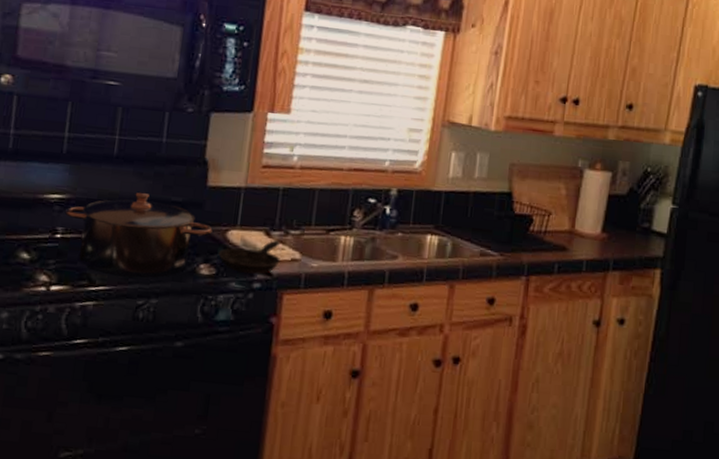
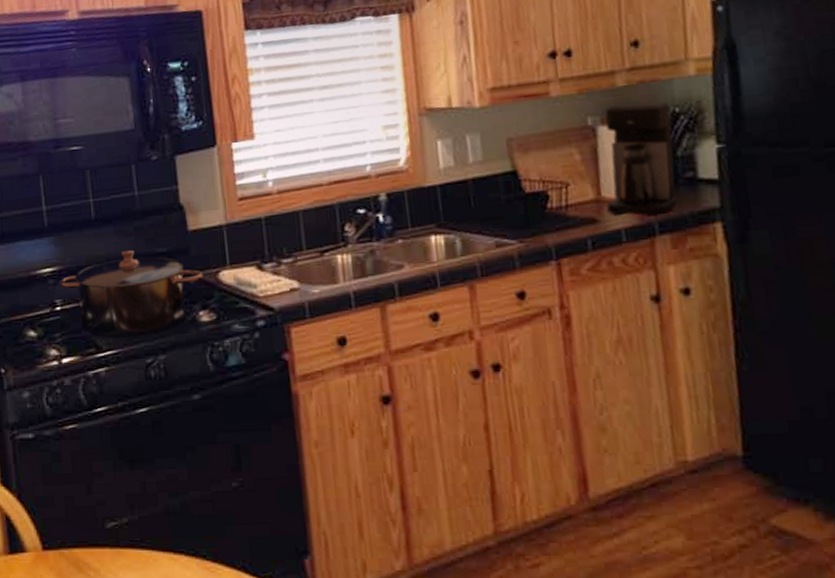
frying pan: present [219,240,282,275] -> none [215,272,280,313]
coffee maker: none [576,154,644,255] -> present [605,101,677,216]

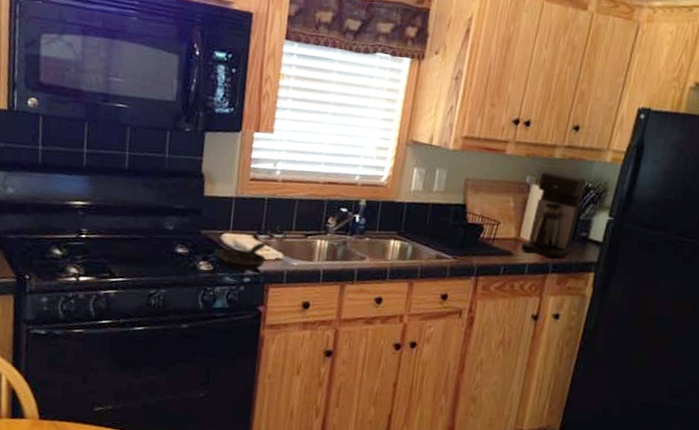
cooking pot: present [58,249,204,339] -> none [87,200,209,272]
frying pan: none [215,272,280,313] -> present [215,242,267,271]

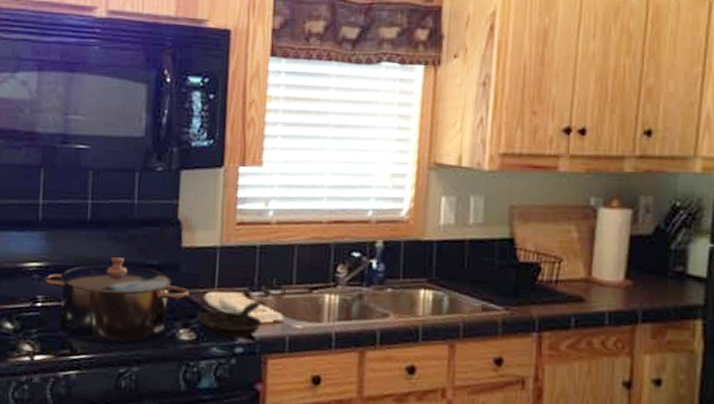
cooking pot: none [87,200,209,272] -> present [43,256,190,346]
coffee maker: present [521,170,586,260] -> none [595,189,671,304]

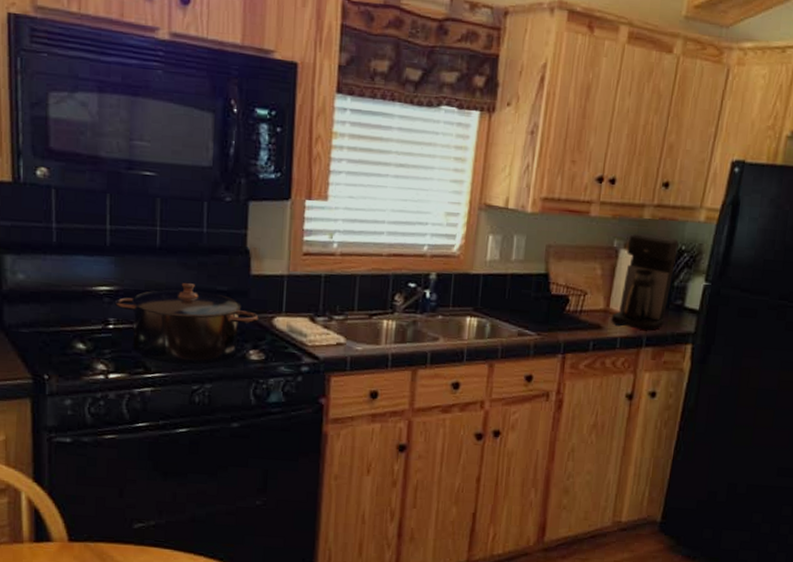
frying pan: present [198,301,263,339] -> none [266,325,327,359]
coffee maker: none [595,189,671,304] -> present [611,233,679,332]

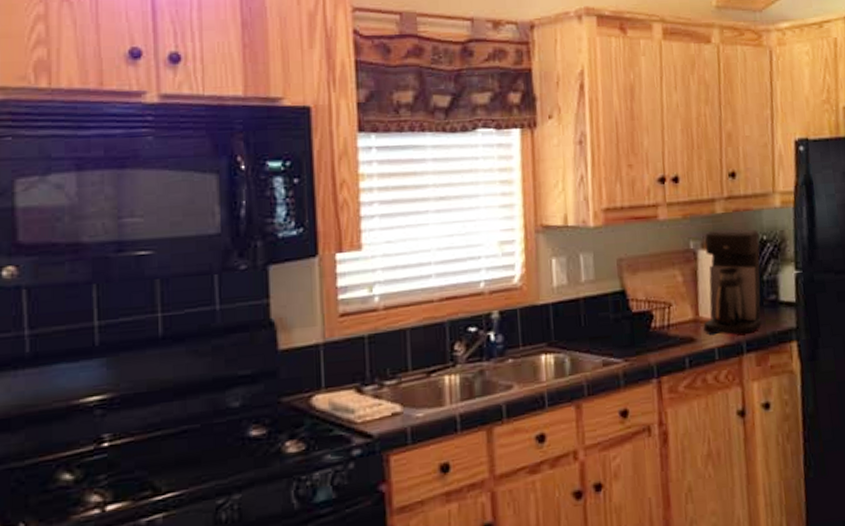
cooking pot: present [114,282,259,365] -> none [108,372,293,478]

